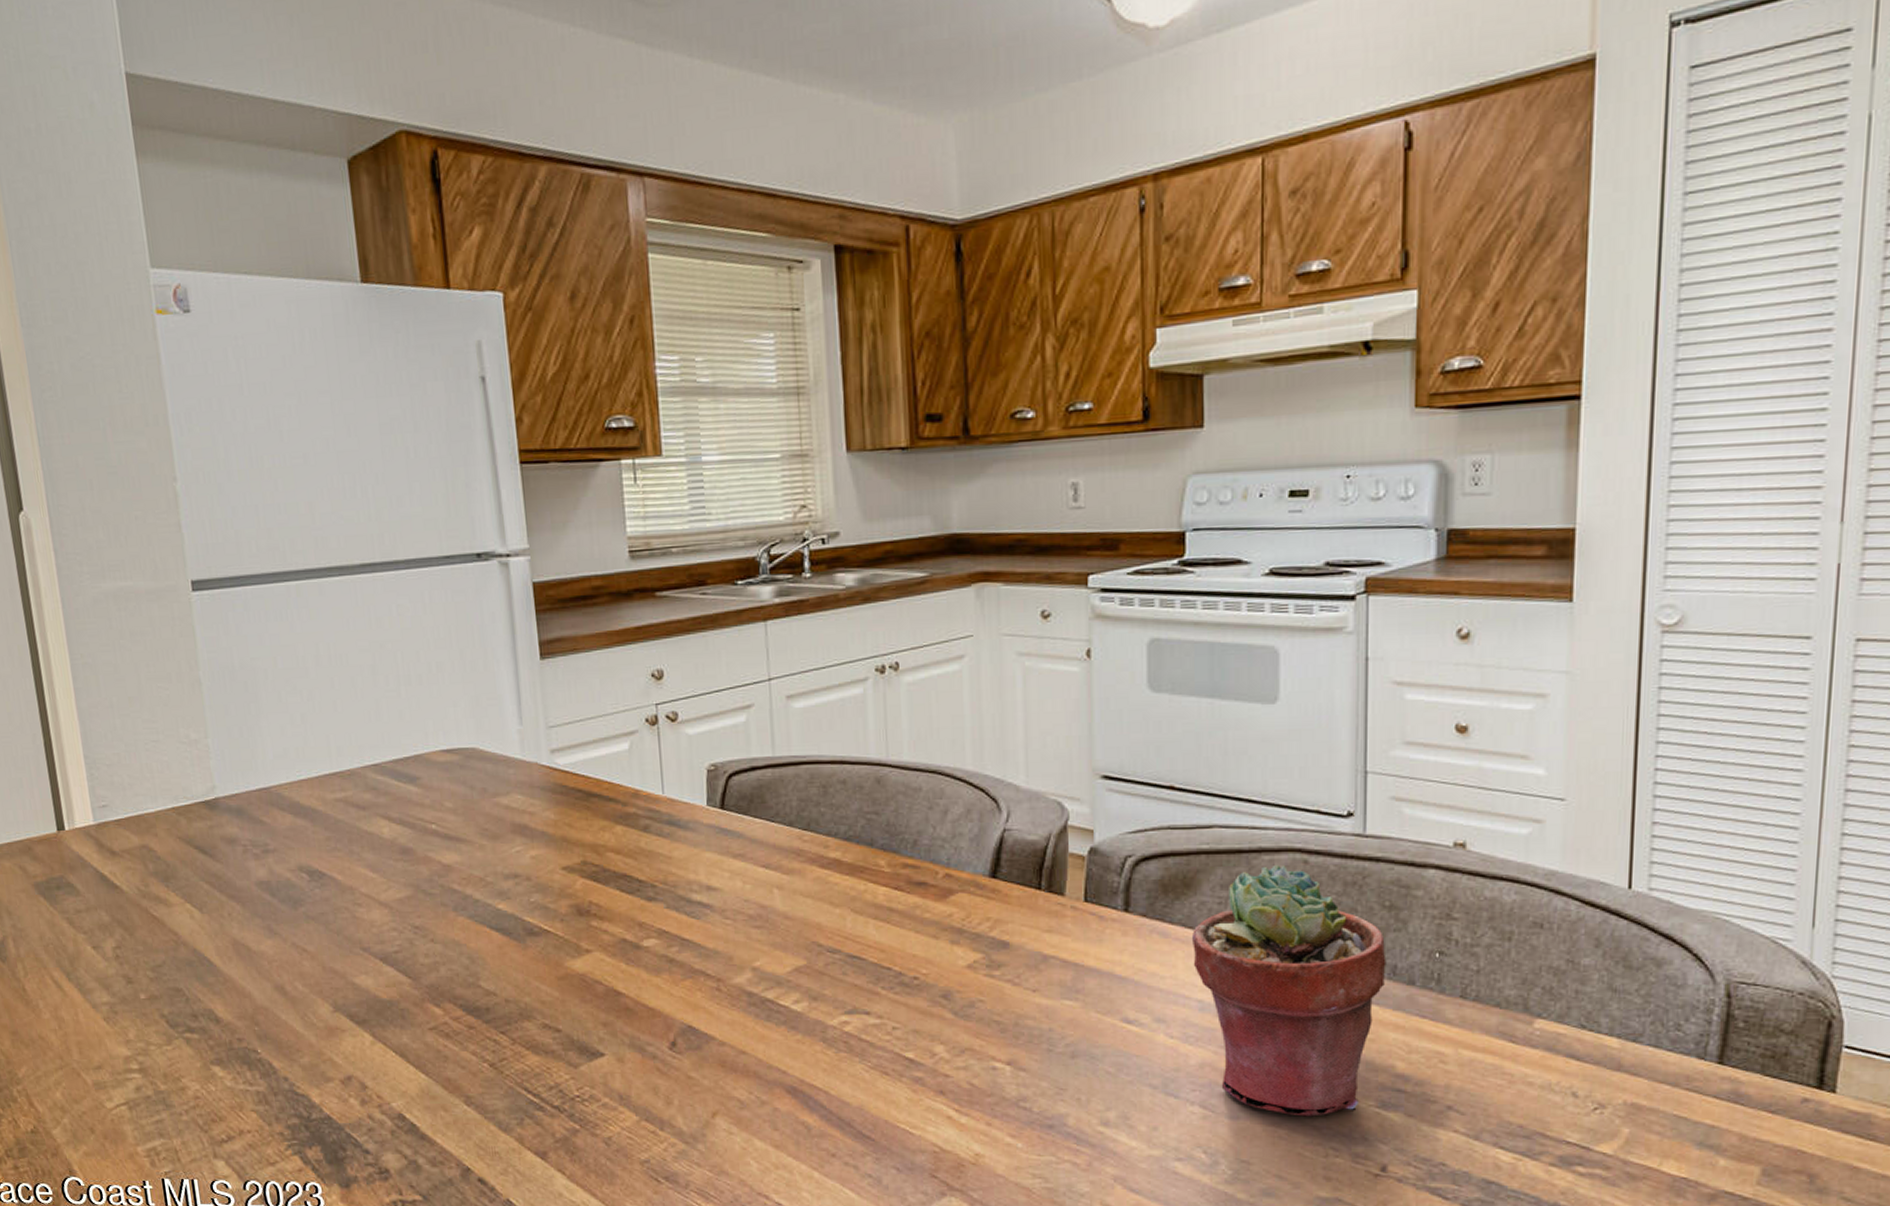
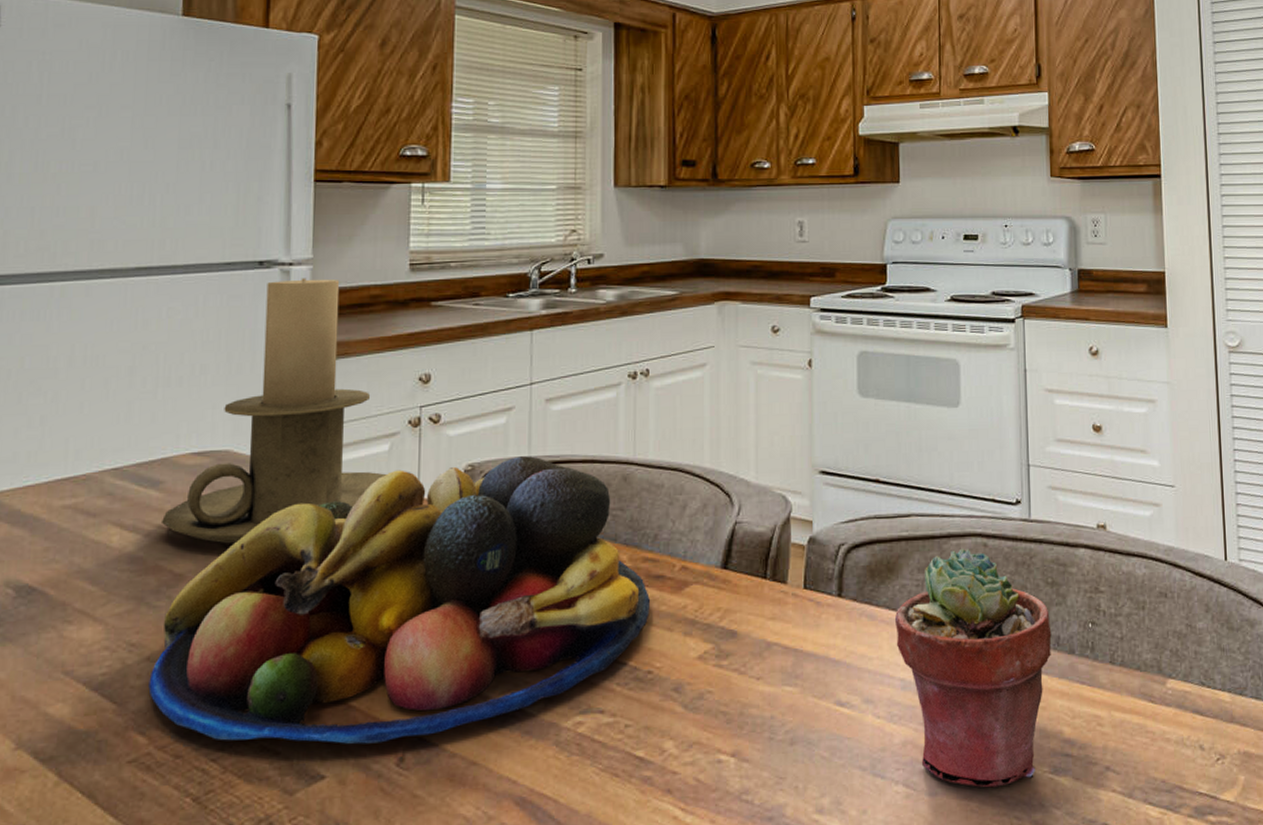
candle holder: none [423,569,630,838] -> present [160,278,387,544]
fruit bowl: none [435,756,914,1028] -> present [148,456,651,744]

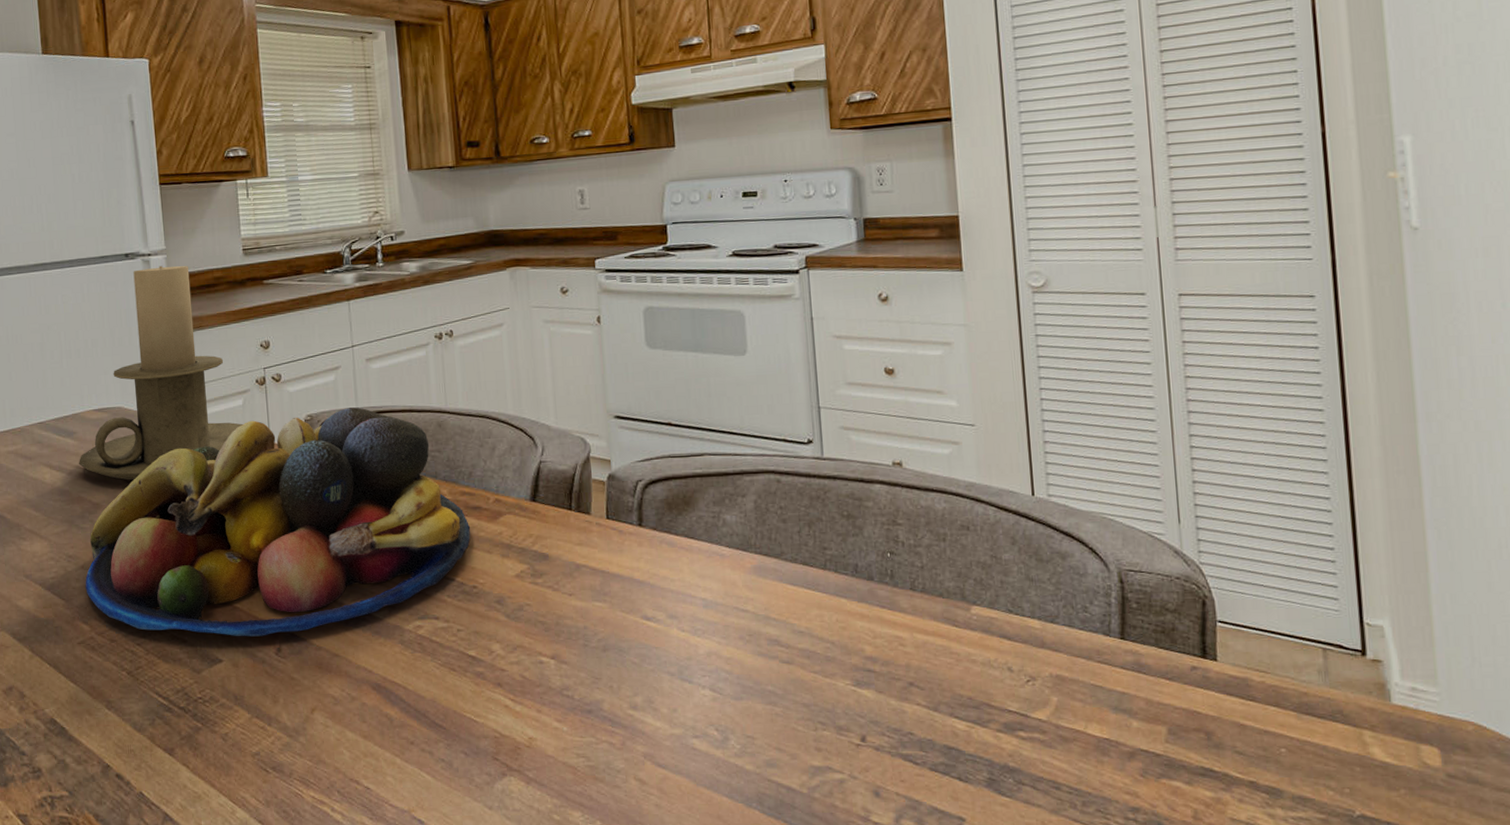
potted succulent: present [894,548,1052,788] -> none [693,484,850,696]

